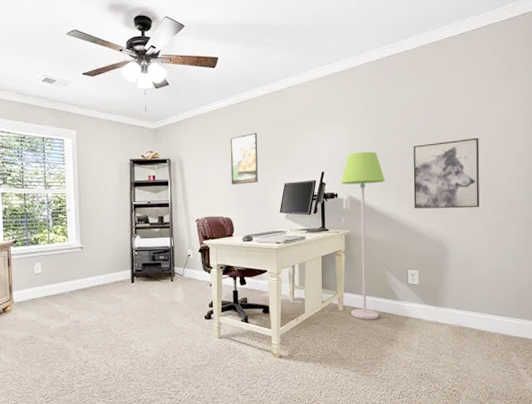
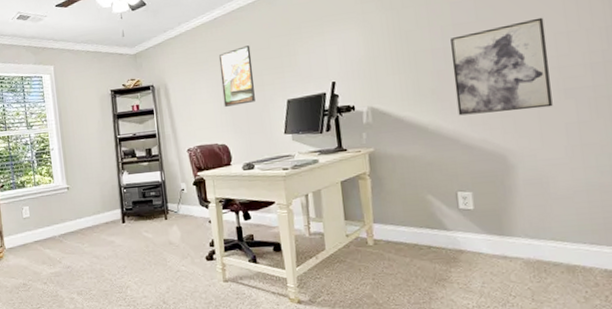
floor lamp: present [341,151,385,319] -> none [358,50,422,255]

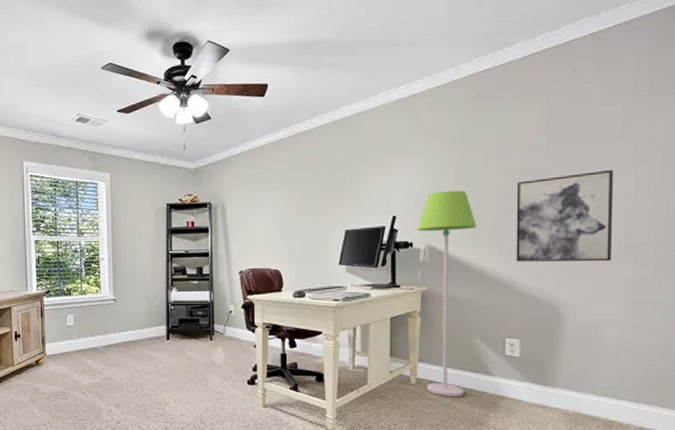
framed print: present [218,45,255,107] -> none [280,171,314,232]
floor lamp: none [358,50,422,255] -> present [418,190,477,396]

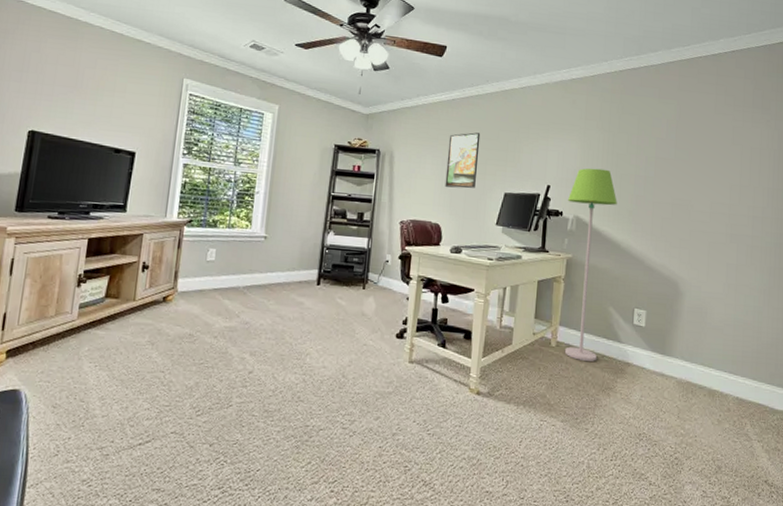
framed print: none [280,171,314,232] -> present [445,132,481,189]
wall art: present [516,169,614,262] -> none [647,168,725,247]

